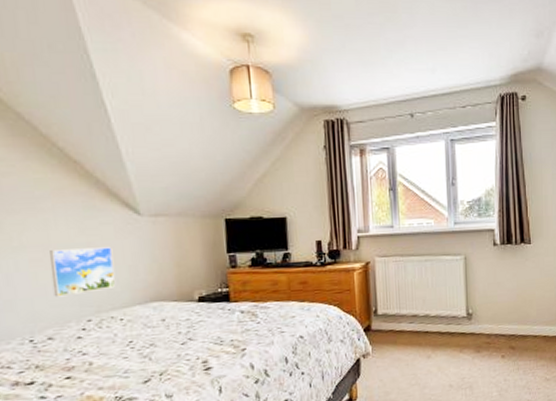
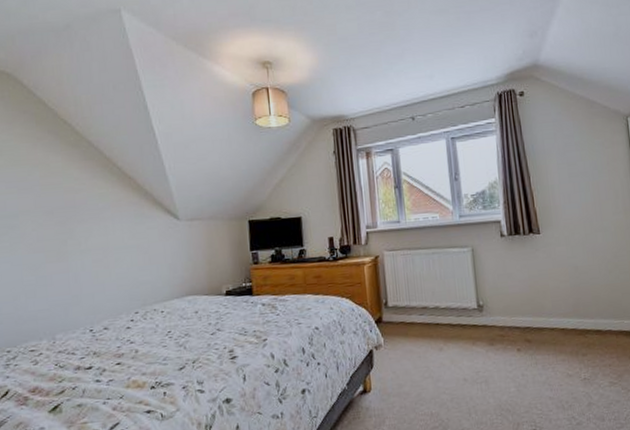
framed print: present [50,247,116,297] -> none [108,248,158,293]

